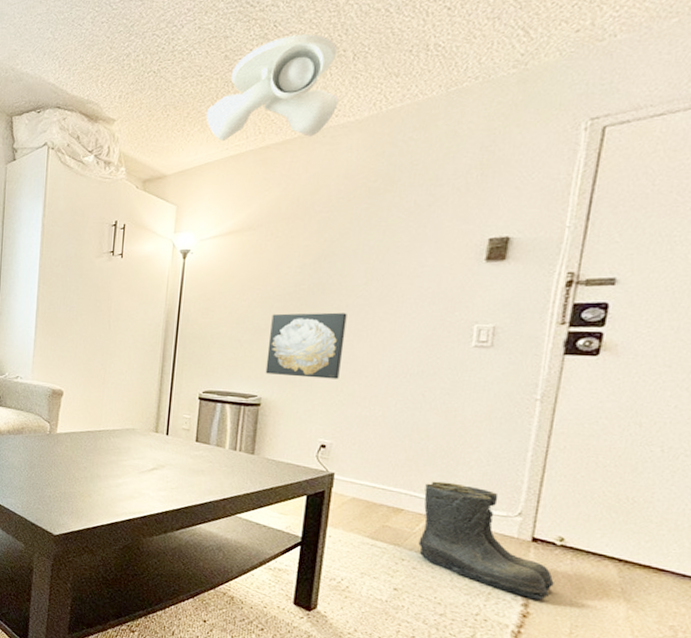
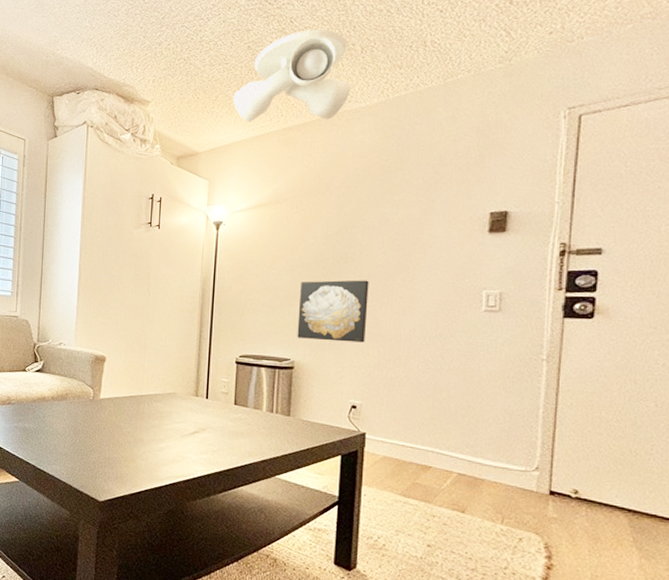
boots: present [418,481,554,601] -> none [447,438,573,552]

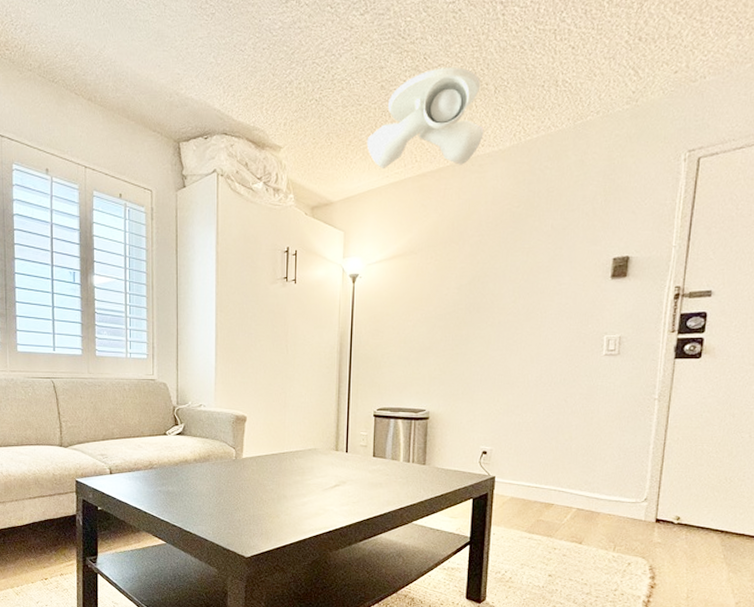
wall art: present [297,280,369,343] -> none [432,329,500,391]

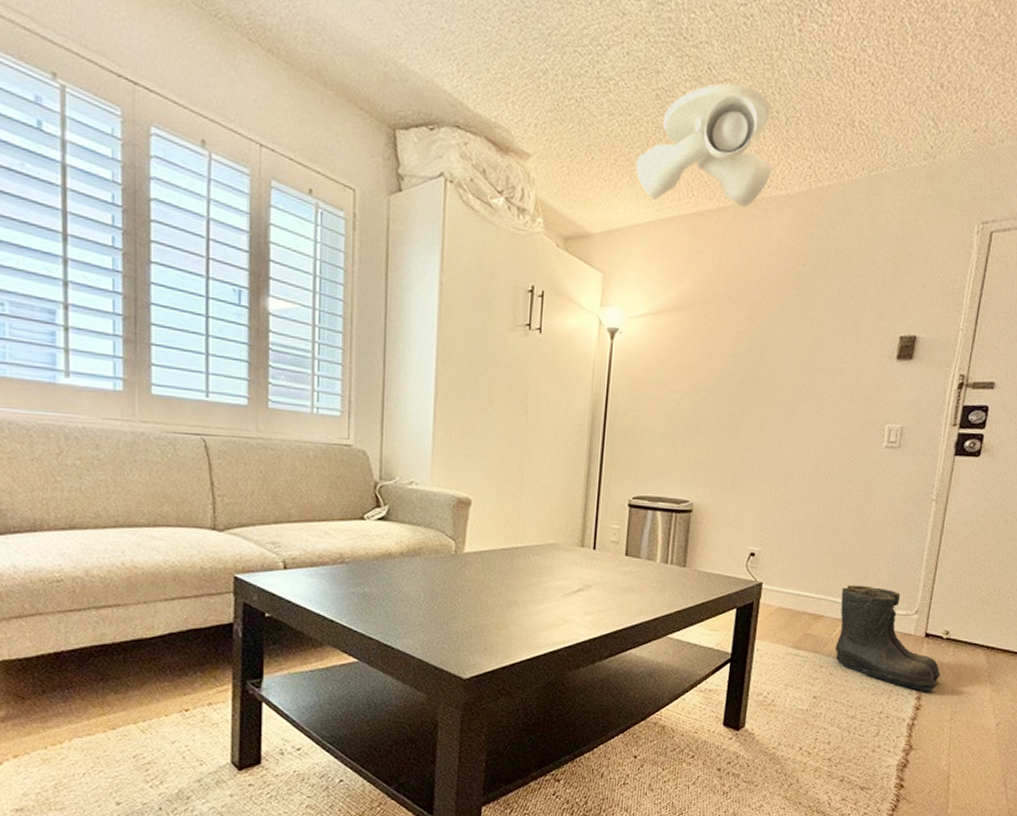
boots: none [567,476,674,572] -> present [835,584,940,692]

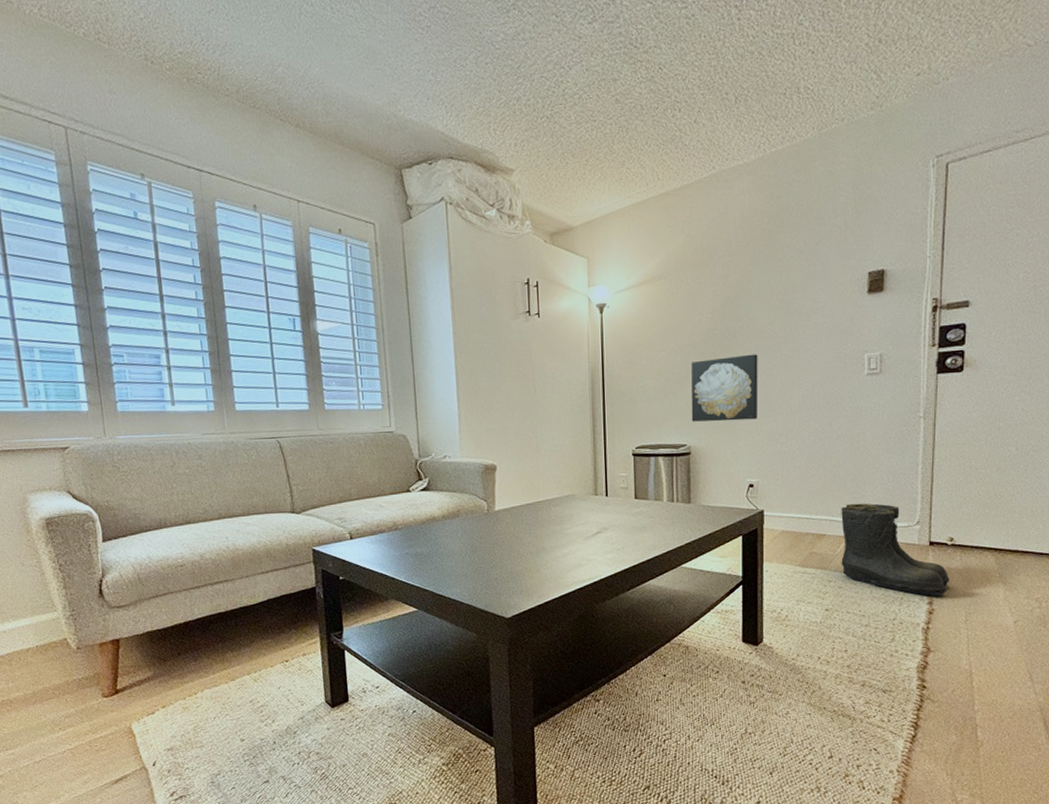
ceiling light: present [635,83,772,207] -> none [604,76,727,189]
wall art: none [697,408,776,482] -> present [691,354,758,422]

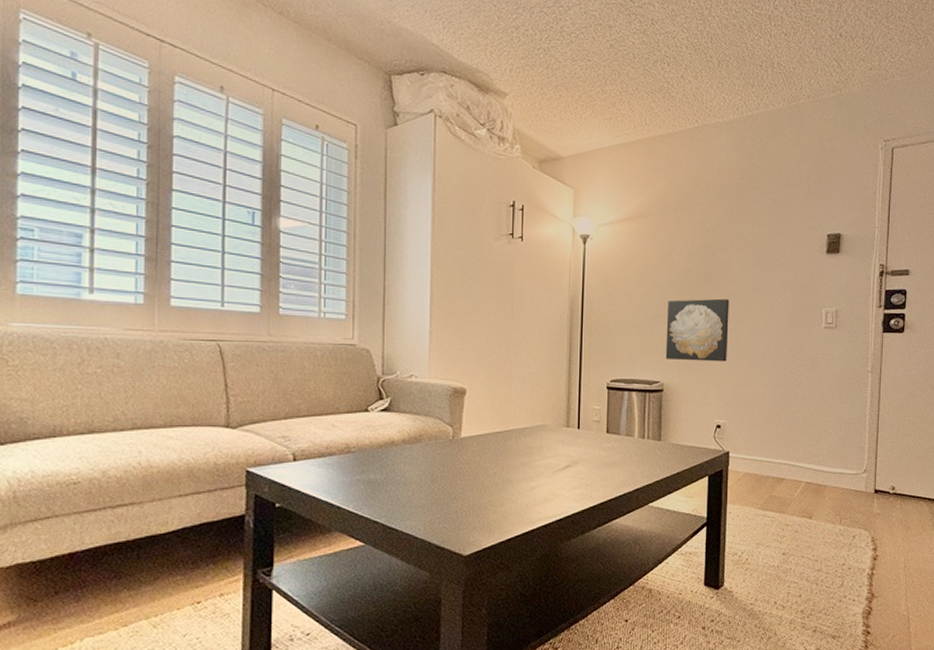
boots: present [841,503,950,597] -> none [798,449,891,544]

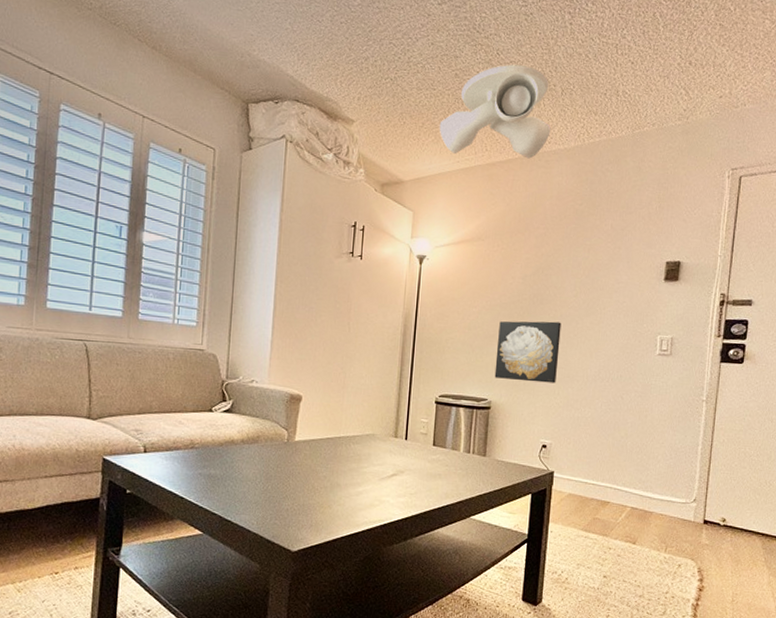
ceiling light: none [596,35,710,133] -> present [439,64,551,159]

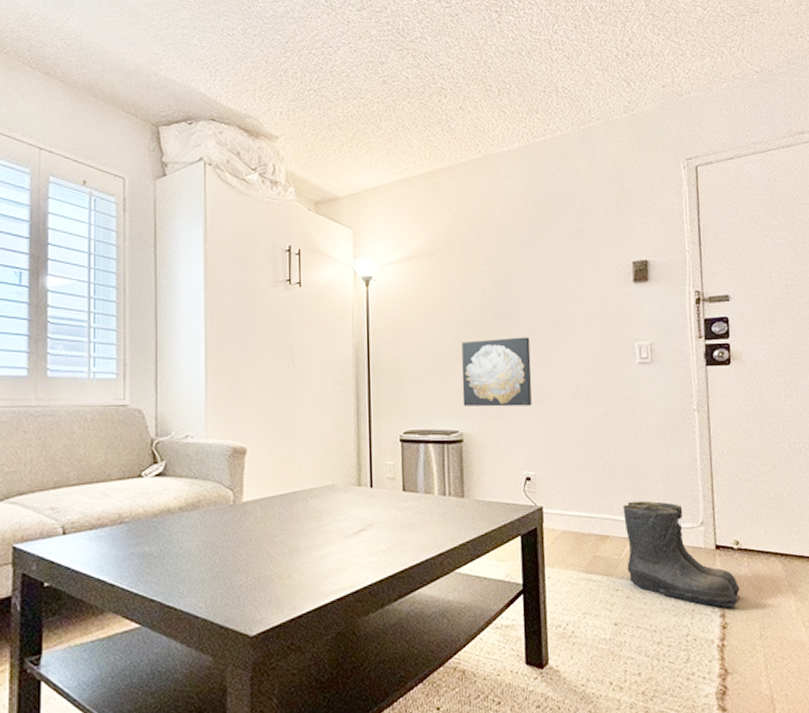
ceiling light: present [439,64,551,159] -> none [371,67,492,164]
boots: none [621,474,720,575] -> present [623,500,740,609]

